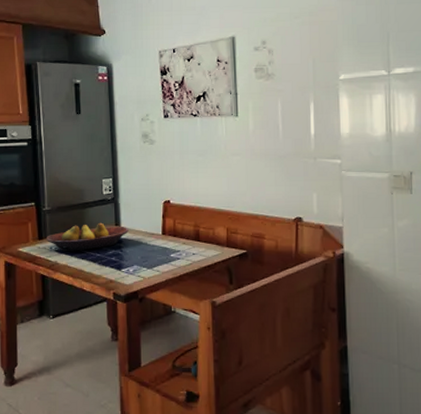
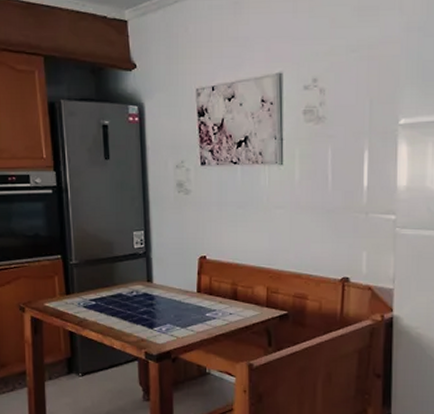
fruit bowl: present [46,222,128,251] -> none [74,278,161,308]

